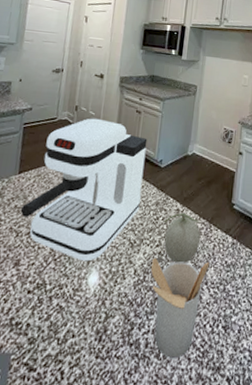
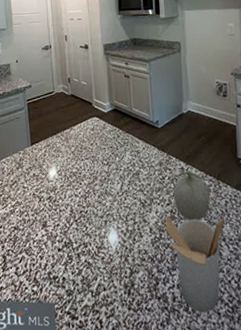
coffee maker: present [20,118,148,262] -> none [38,87,144,222]

